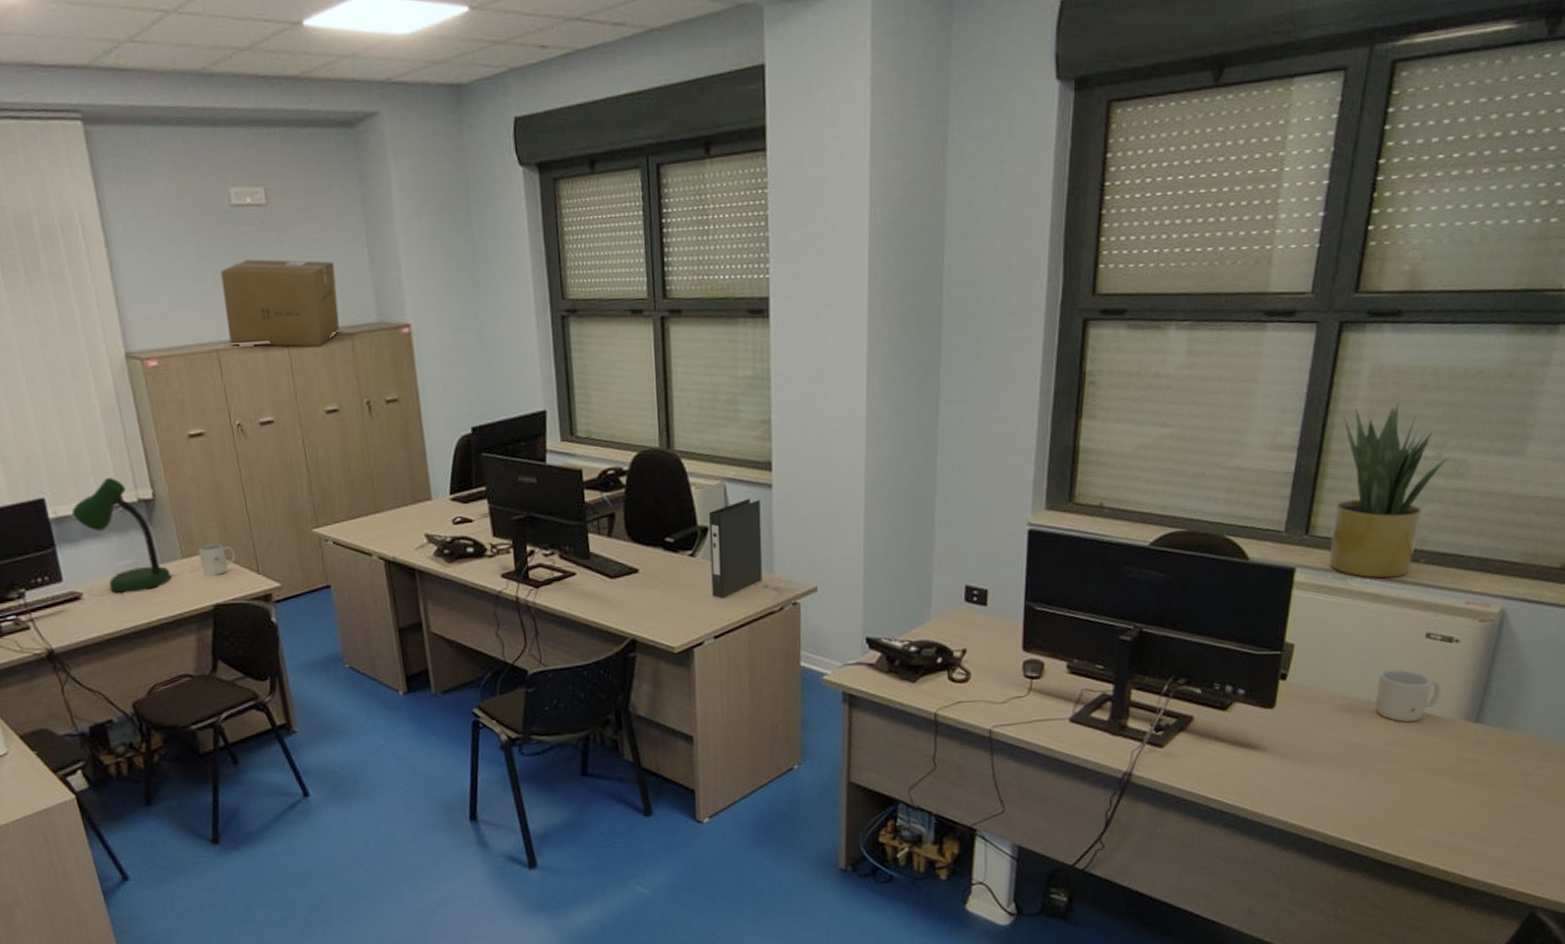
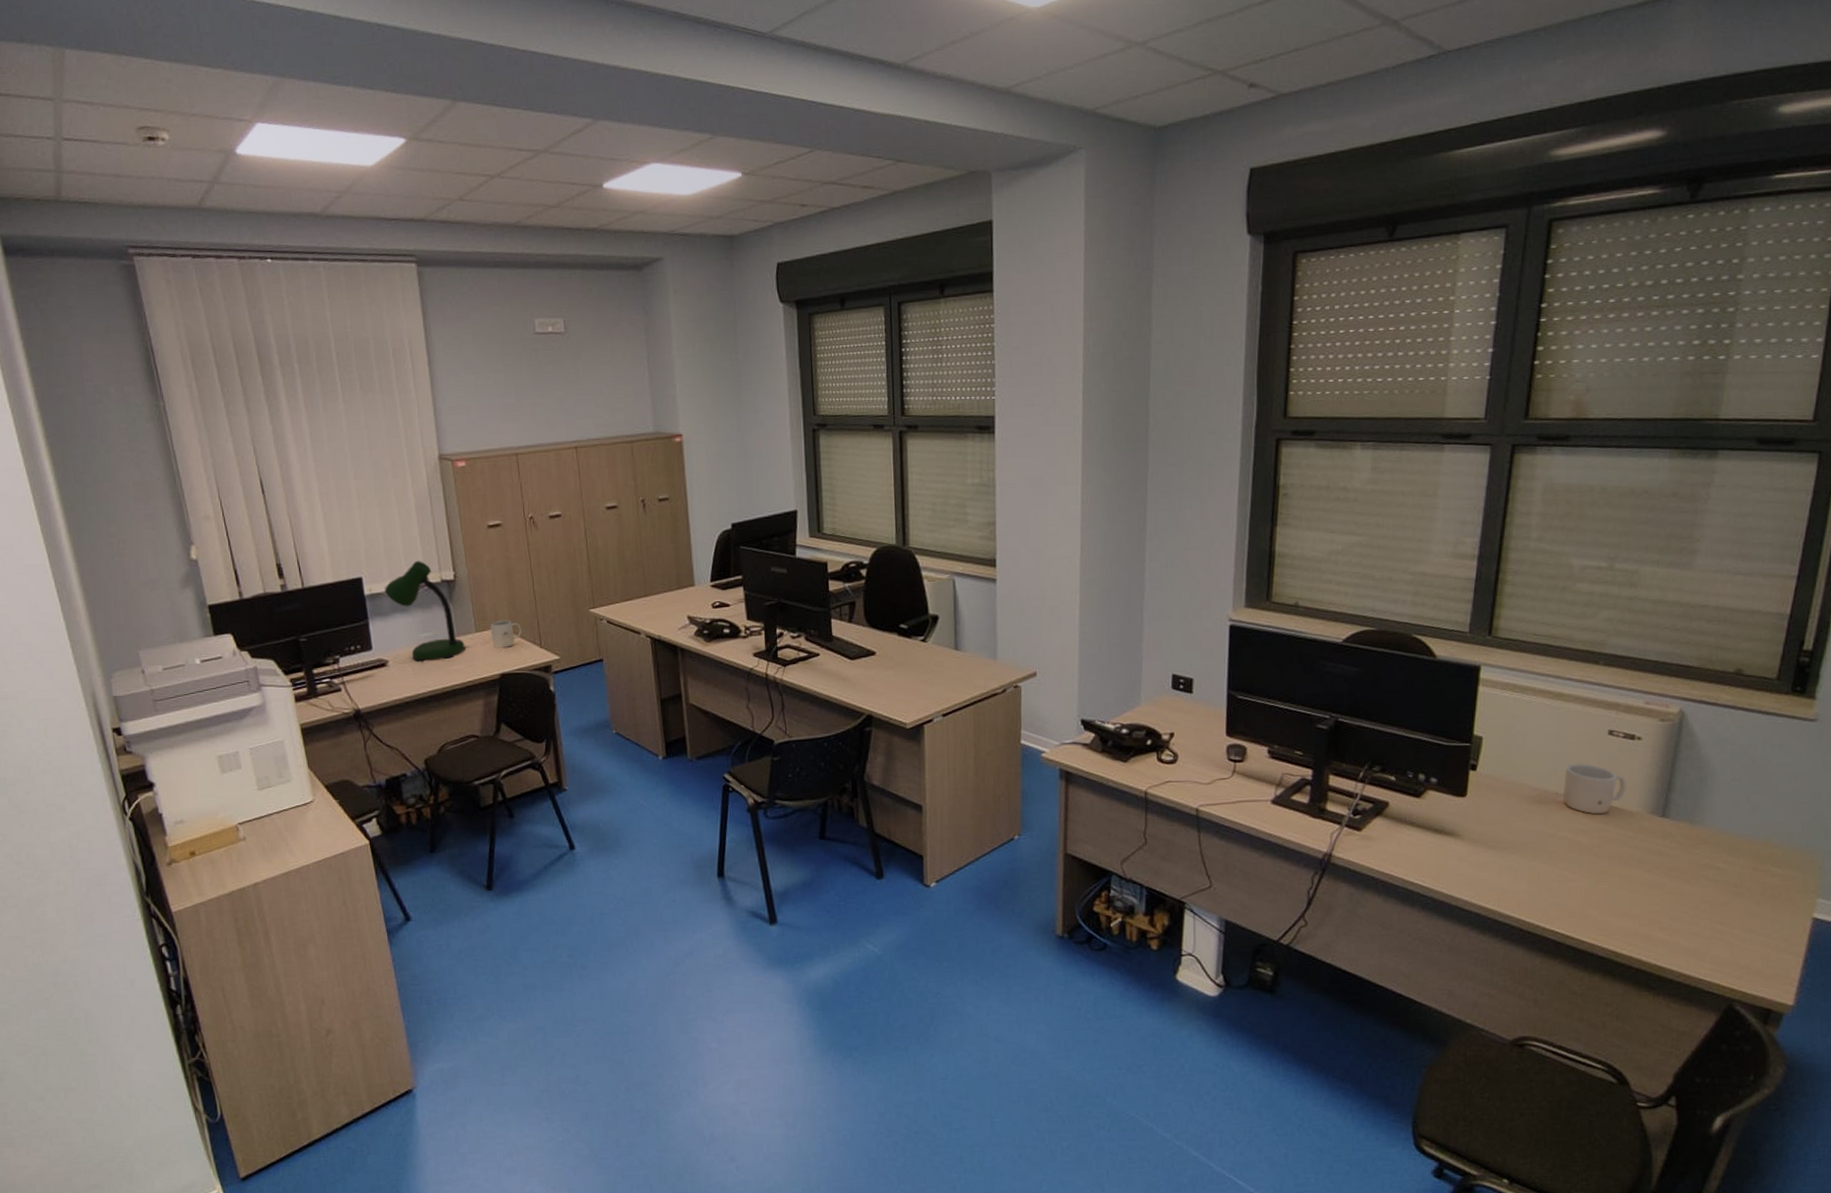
box: present [220,259,340,348] -> none [523,378,622,453]
binder: present [708,498,763,599] -> none [939,591,987,681]
planter: present [1329,402,1450,579] -> none [1512,517,1622,678]

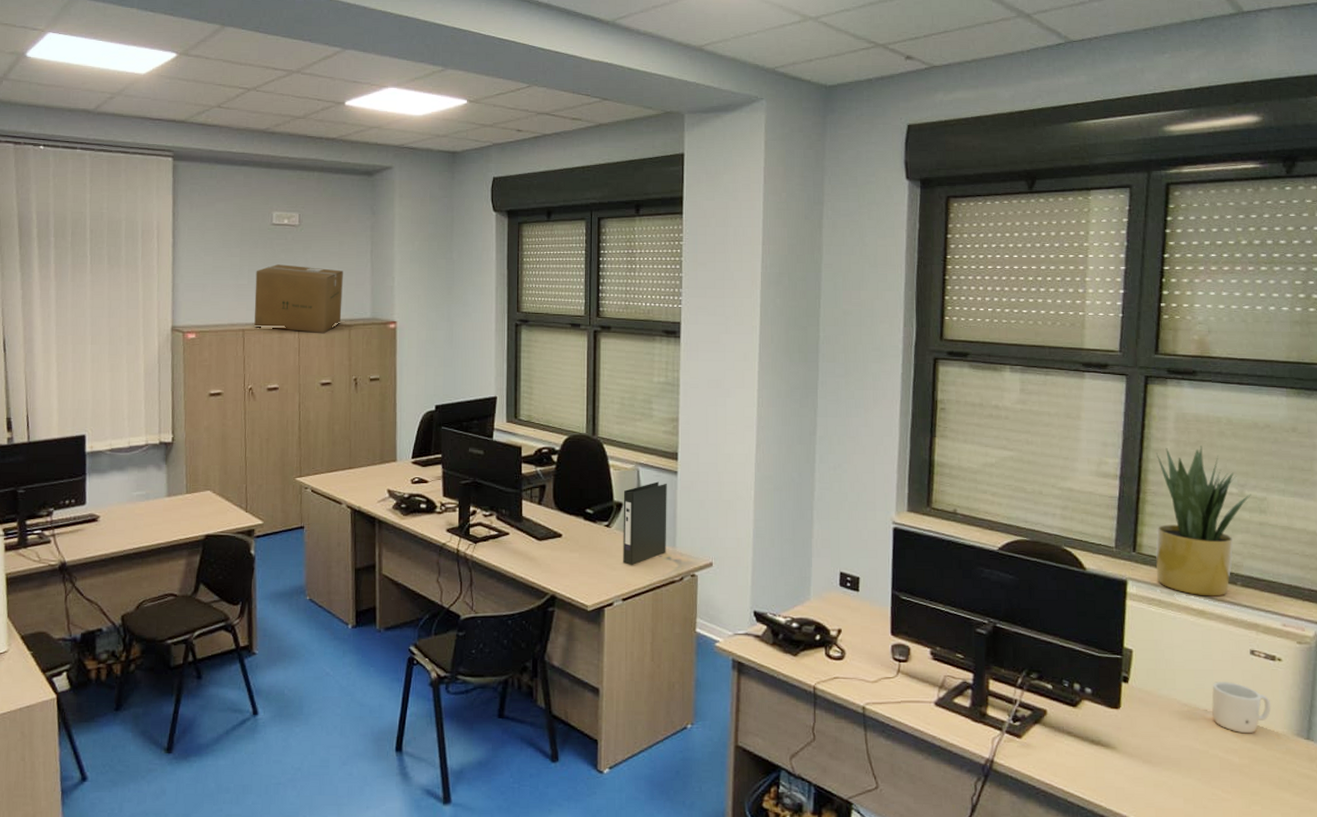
desk lamp: present [384,561,465,662] -> none [104,423,175,519]
mug: present [490,619,522,648] -> none [200,483,231,510]
box: none [523,378,622,453] -> present [254,264,343,334]
binder: none [939,591,987,681] -> present [623,481,667,566]
planter: none [1512,517,1622,678] -> present [1156,445,1251,597]

